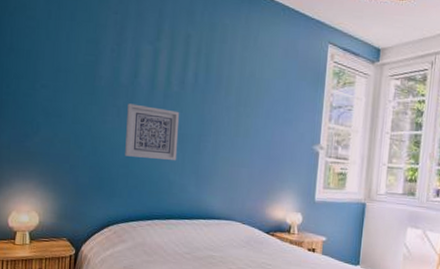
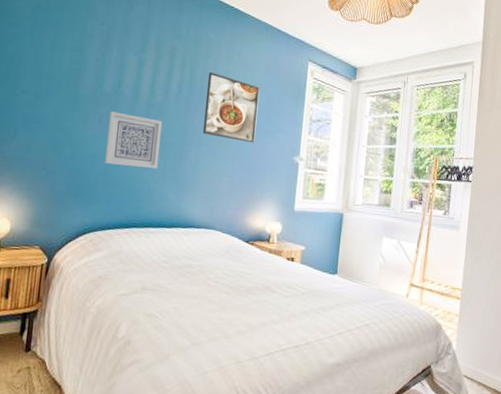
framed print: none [220,60,278,133] -> present [202,72,260,143]

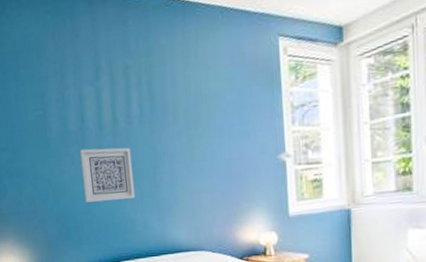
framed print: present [202,72,260,143] -> none [166,81,231,152]

